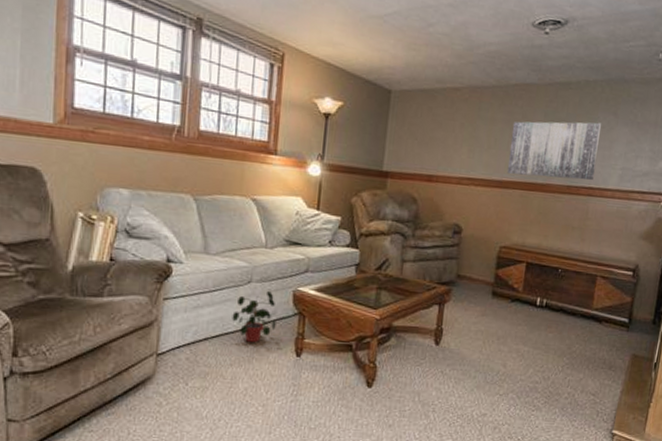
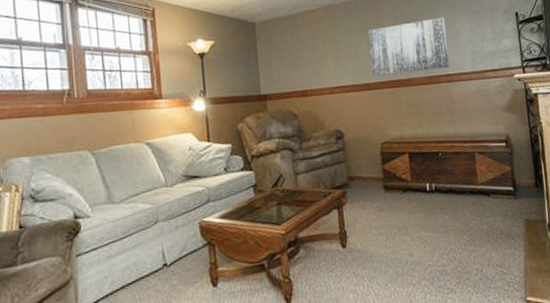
potted plant: present [232,291,276,343] -> none [144,228,189,283]

